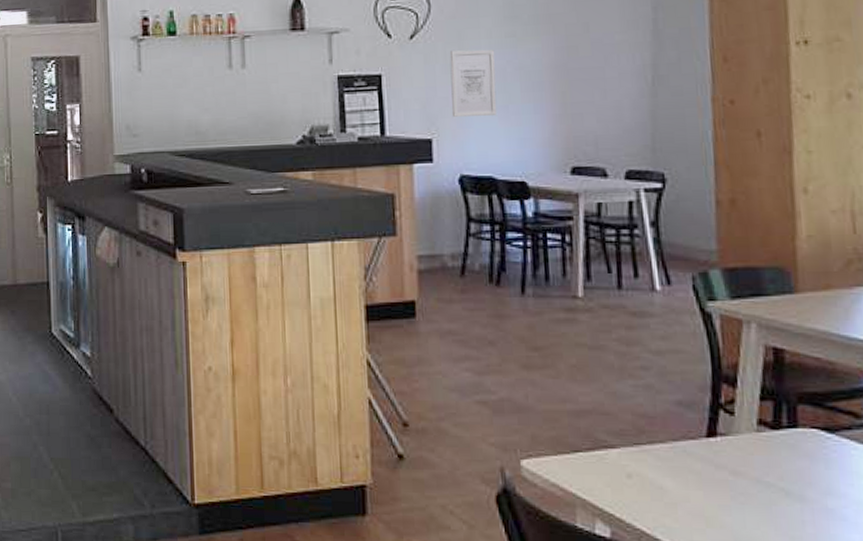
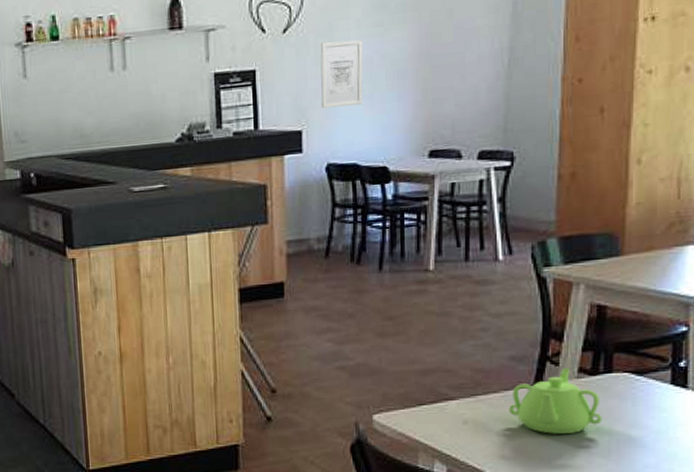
teapot: none [679,418,791,499] -> present [508,367,602,435]

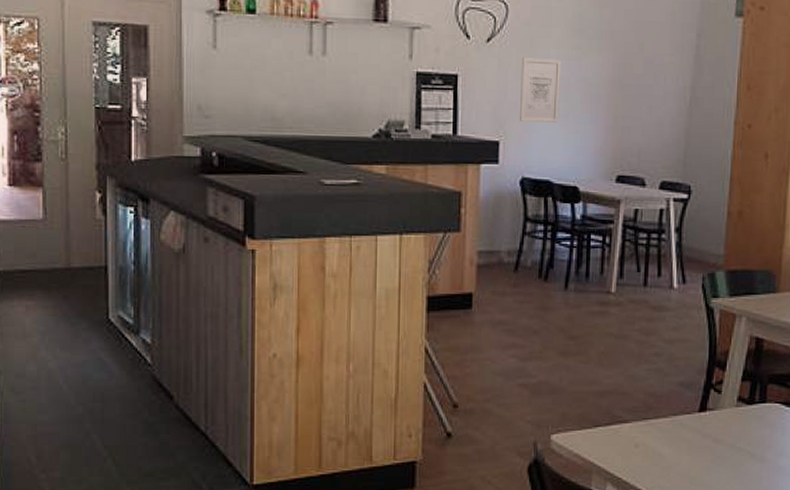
teapot: present [508,367,602,435] -> none [676,396,756,461]

